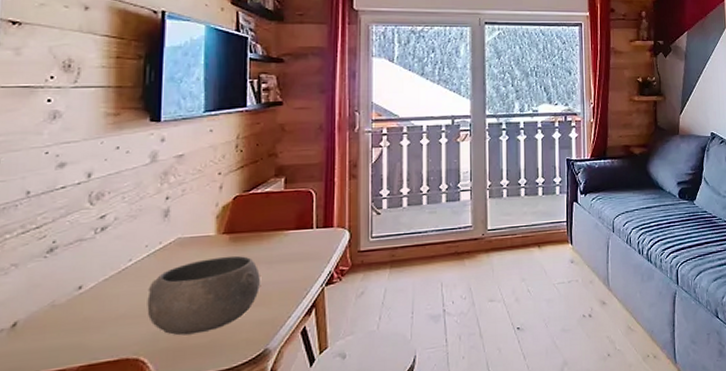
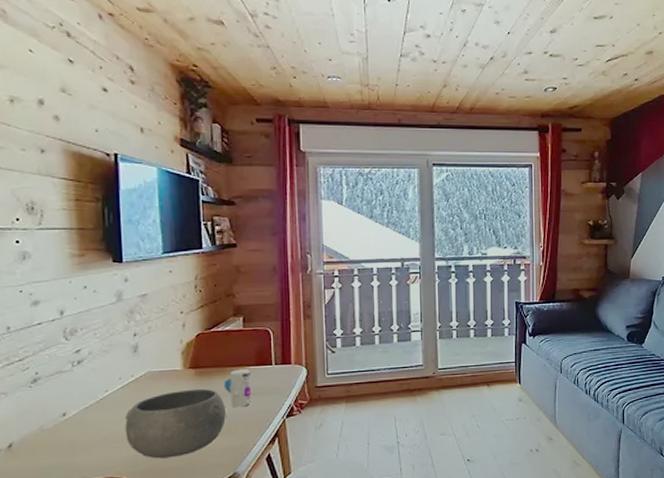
toy: none [260,233,290,276] -> present [224,368,252,408]

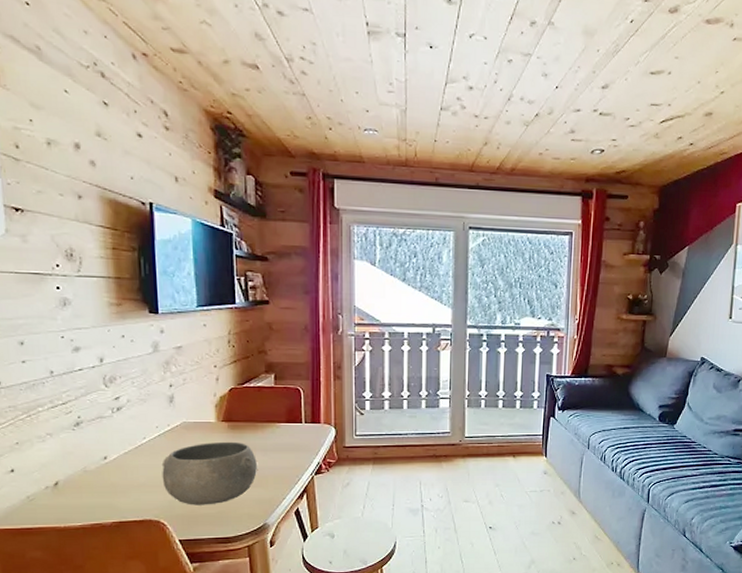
toy: present [224,368,252,408] -> none [256,425,283,462]

